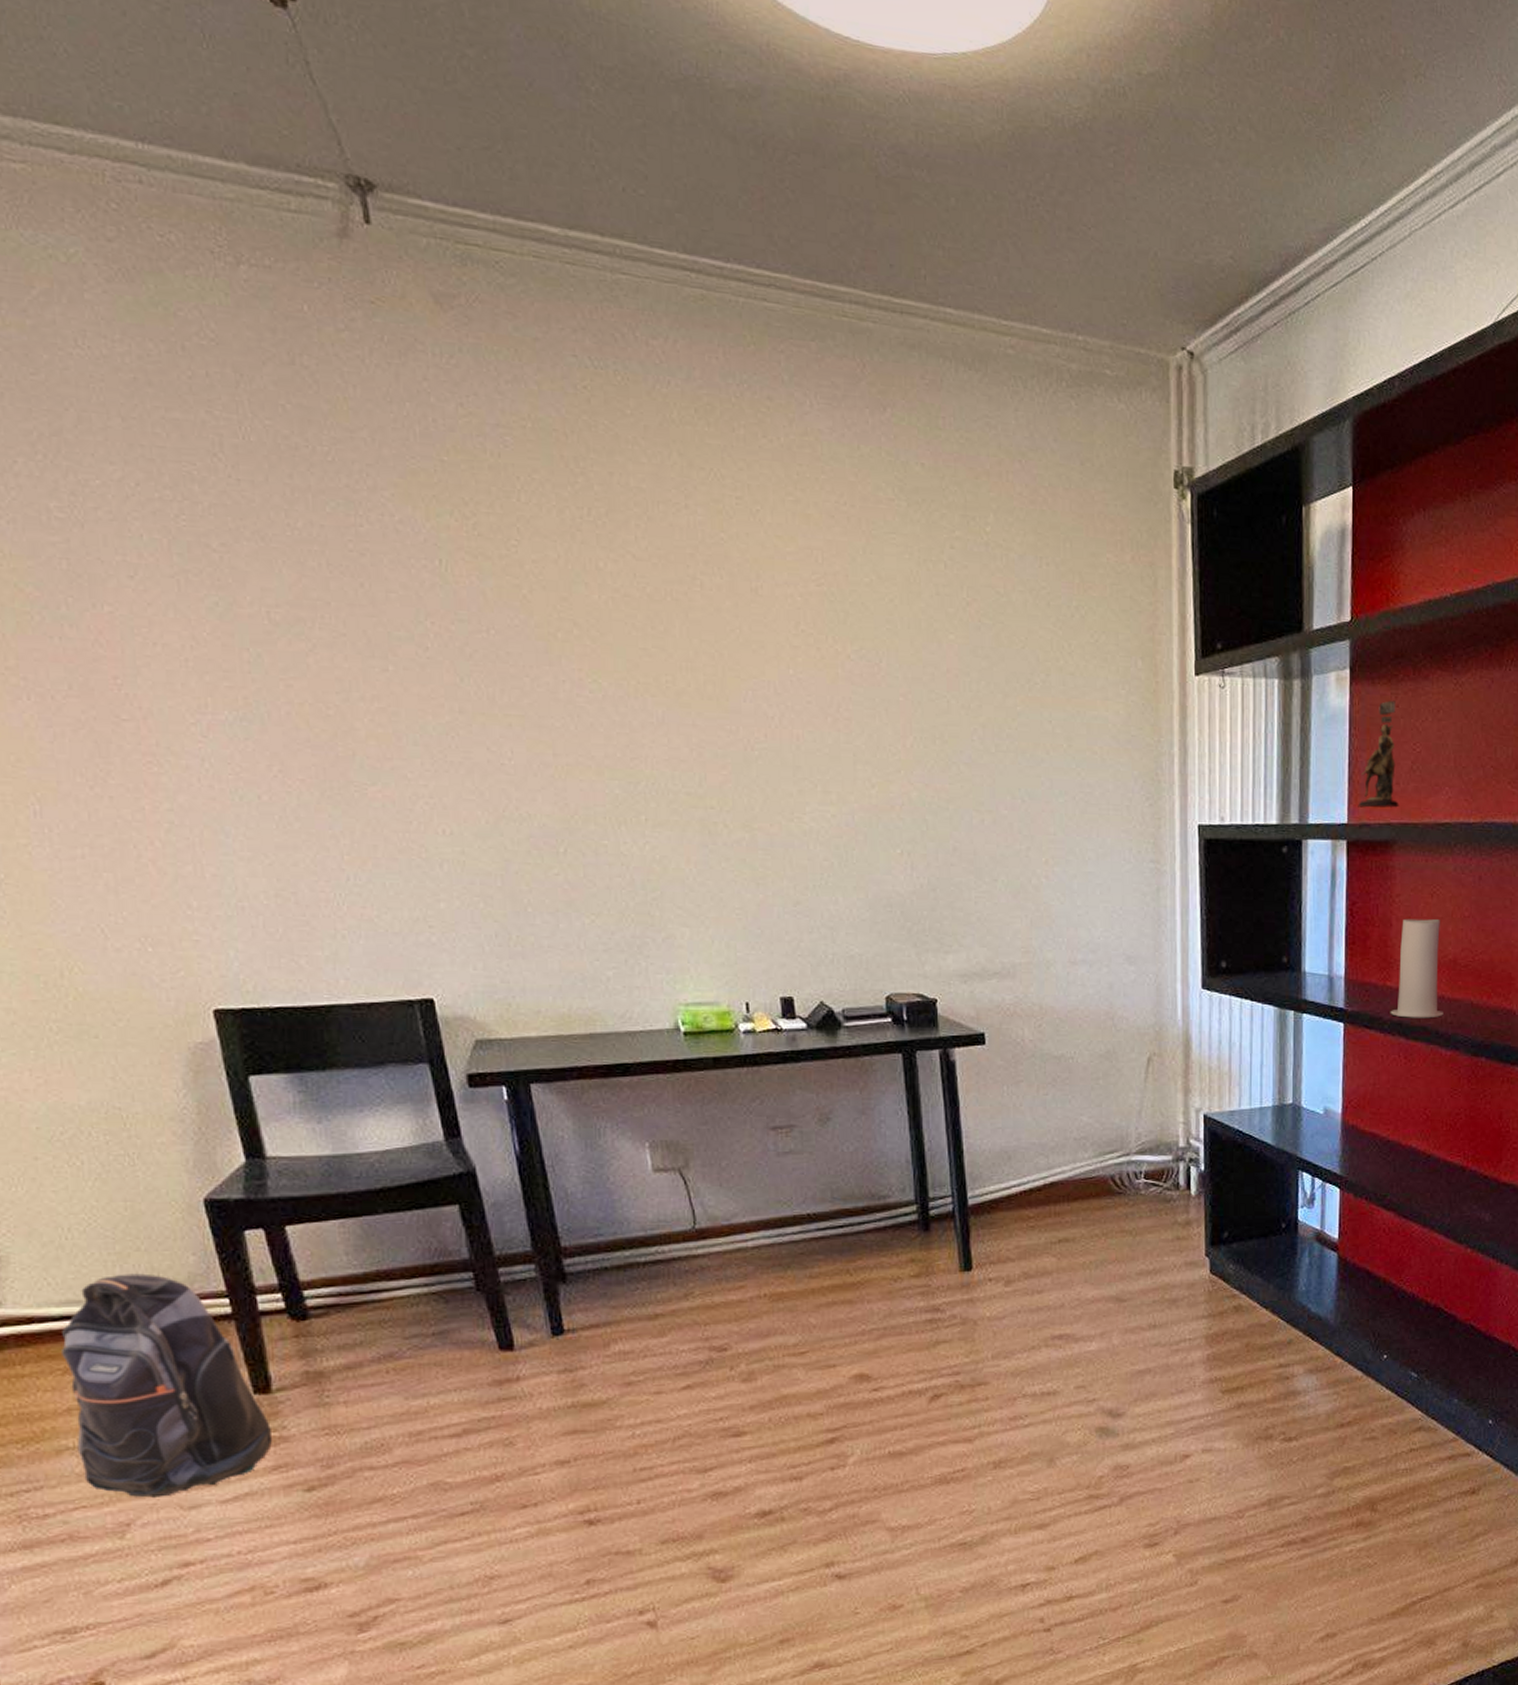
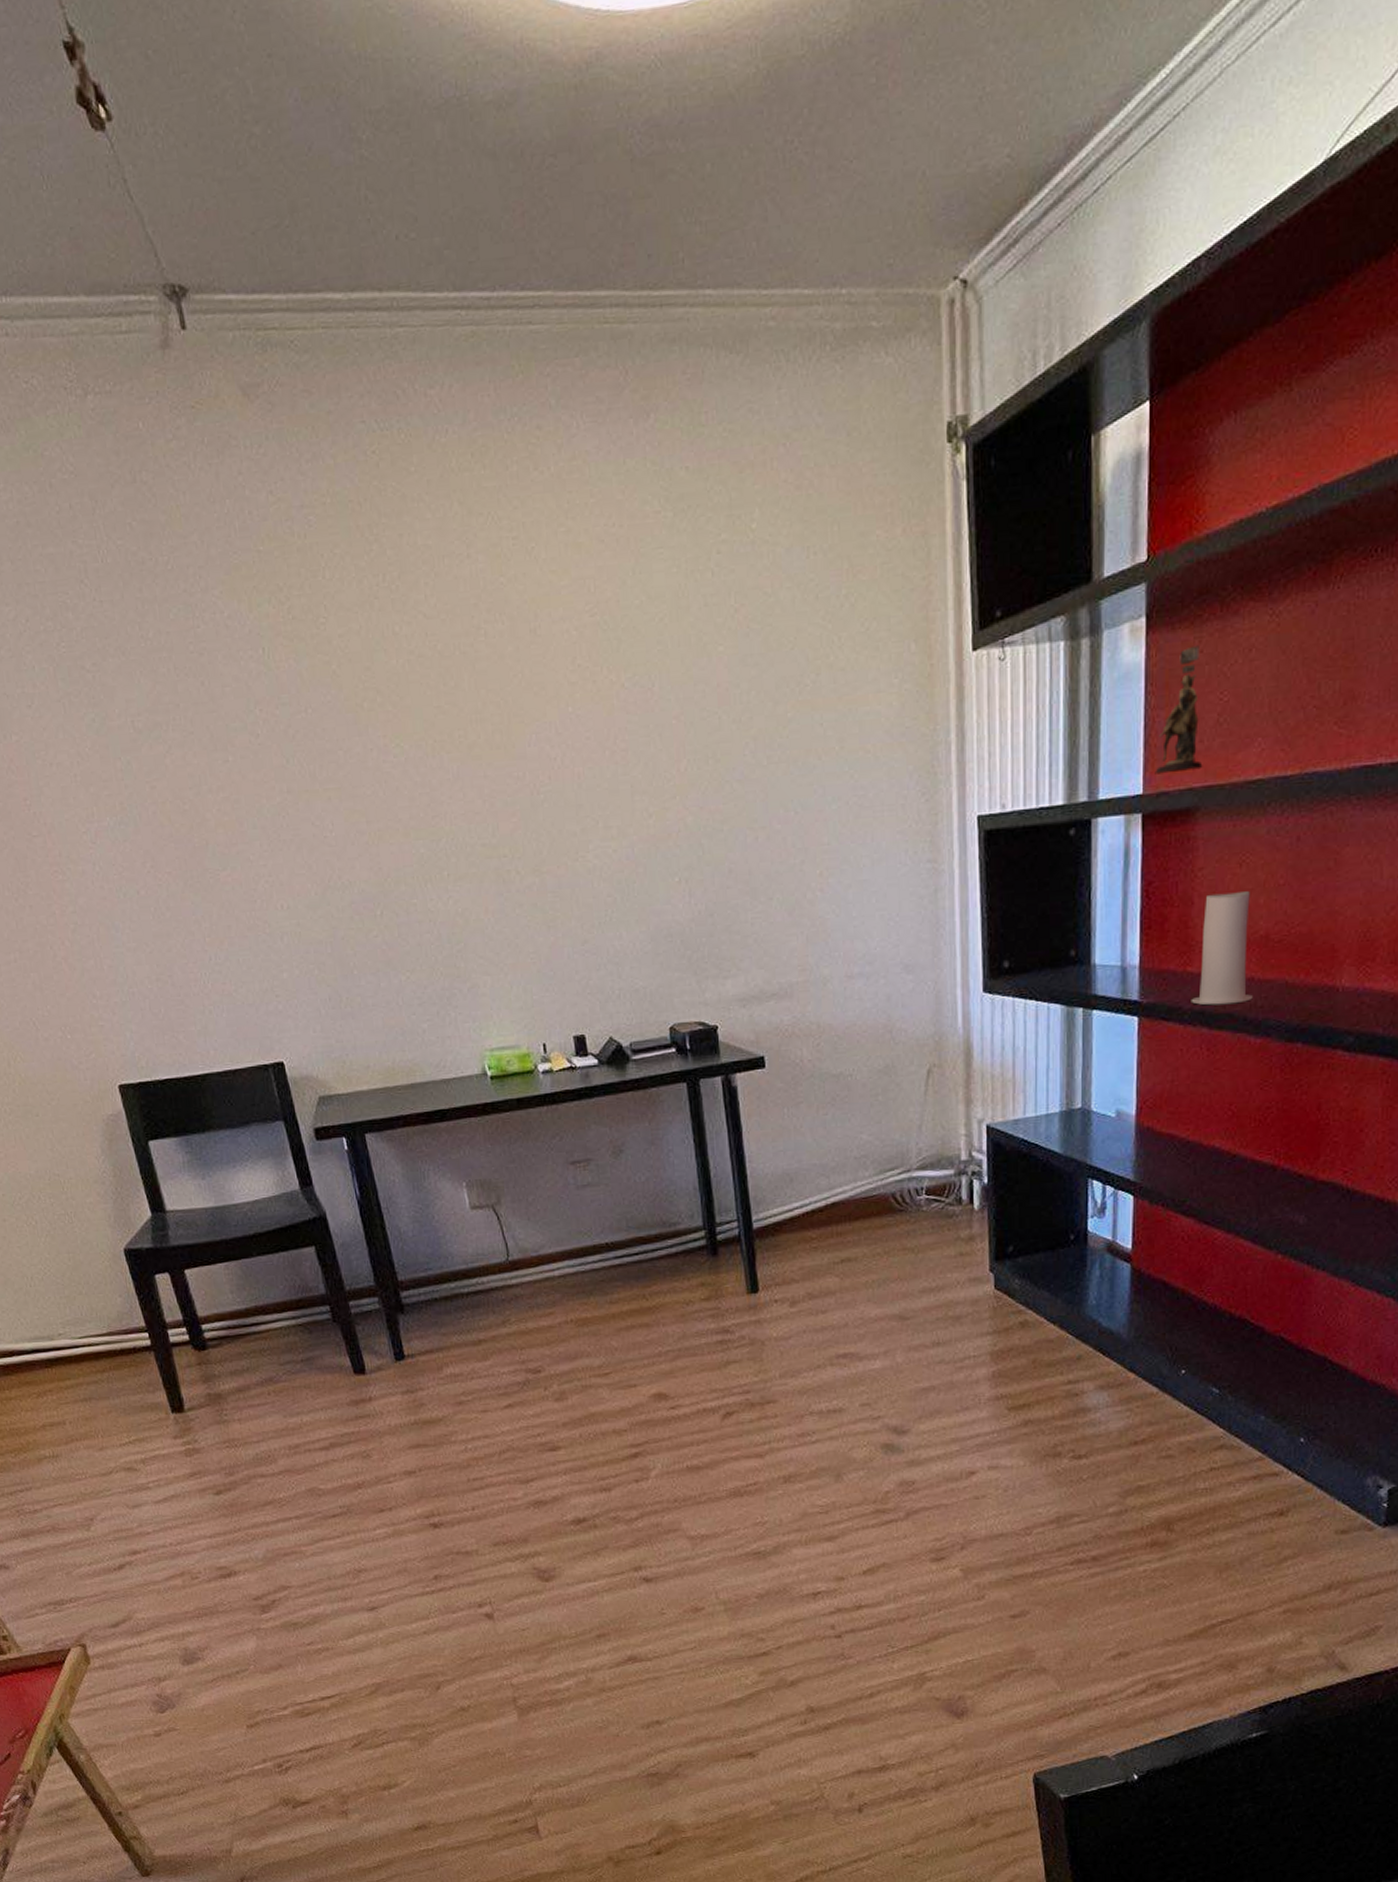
backpack: present [62,1273,273,1498] -> none [34,1313,189,1498]

